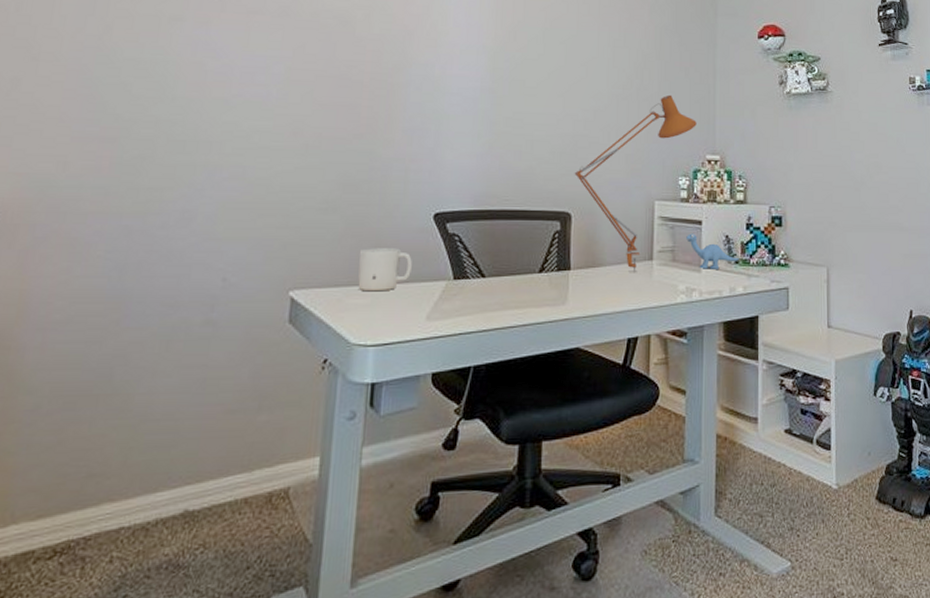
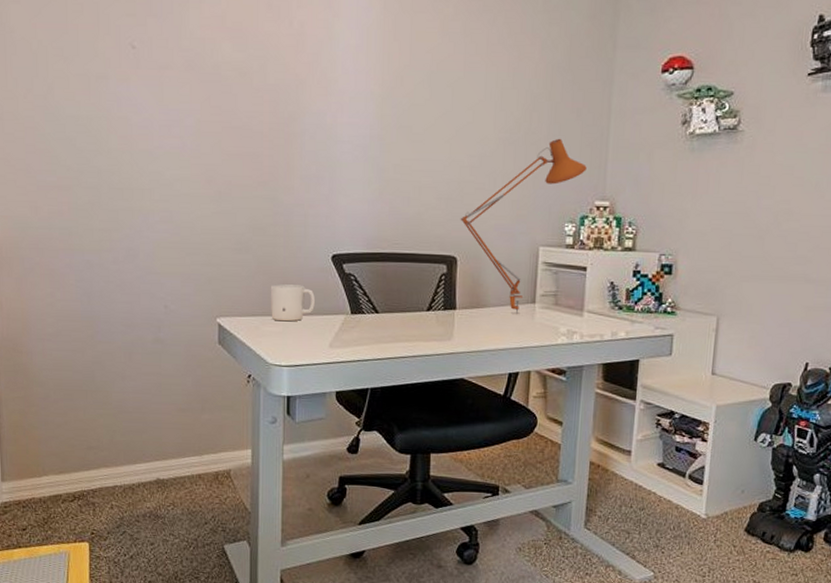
dinosaur toy: present [686,233,739,269] -> none [570,279,623,314]

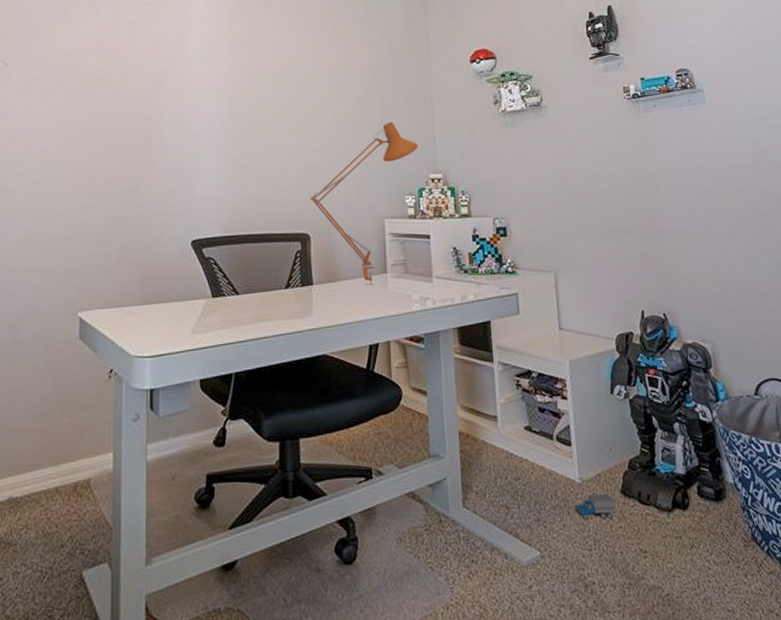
mug: present [270,284,316,322] -> none [132,272,177,311]
toy truck: none [695,530,737,553] -> present [574,494,616,521]

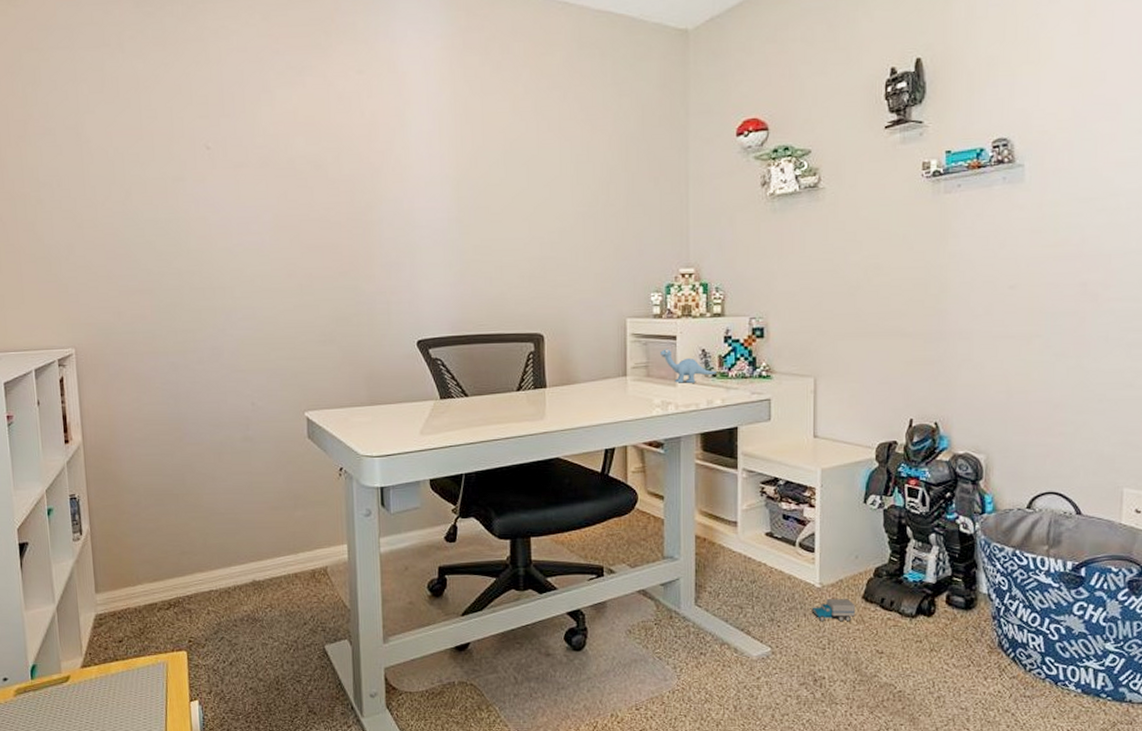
desk lamp: present [310,121,418,286] -> none [544,208,668,389]
dinosaur toy: none [416,247,468,280] -> present [660,349,717,383]

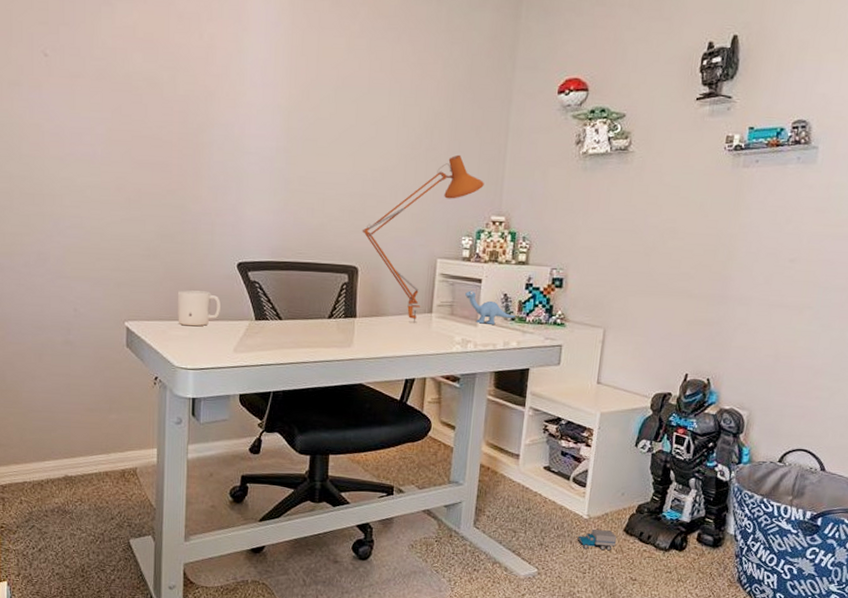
mug: none [357,373,404,411] -> present [177,290,222,327]
desk lamp: none [544,208,668,389] -> present [362,154,484,324]

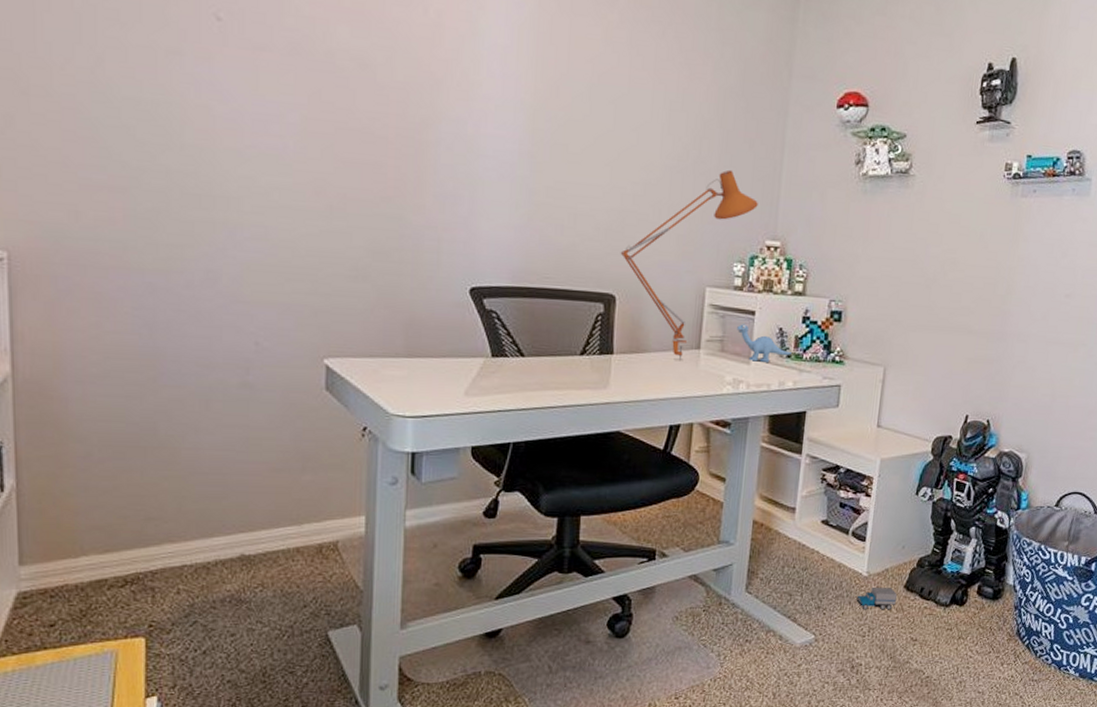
mug: present [177,290,222,327] -> none [392,320,450,365]

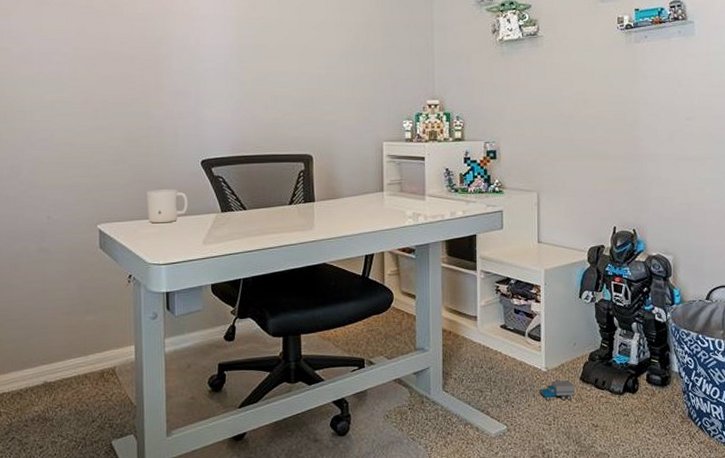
mug: none [392,320,450,365] -> present [146,189,189,224]
desk lamp: present [620,169,758,362] -> none [313,49,417,203]
dinosaur toy: present [737,324,792,362] -> none [411,168,458,198]

